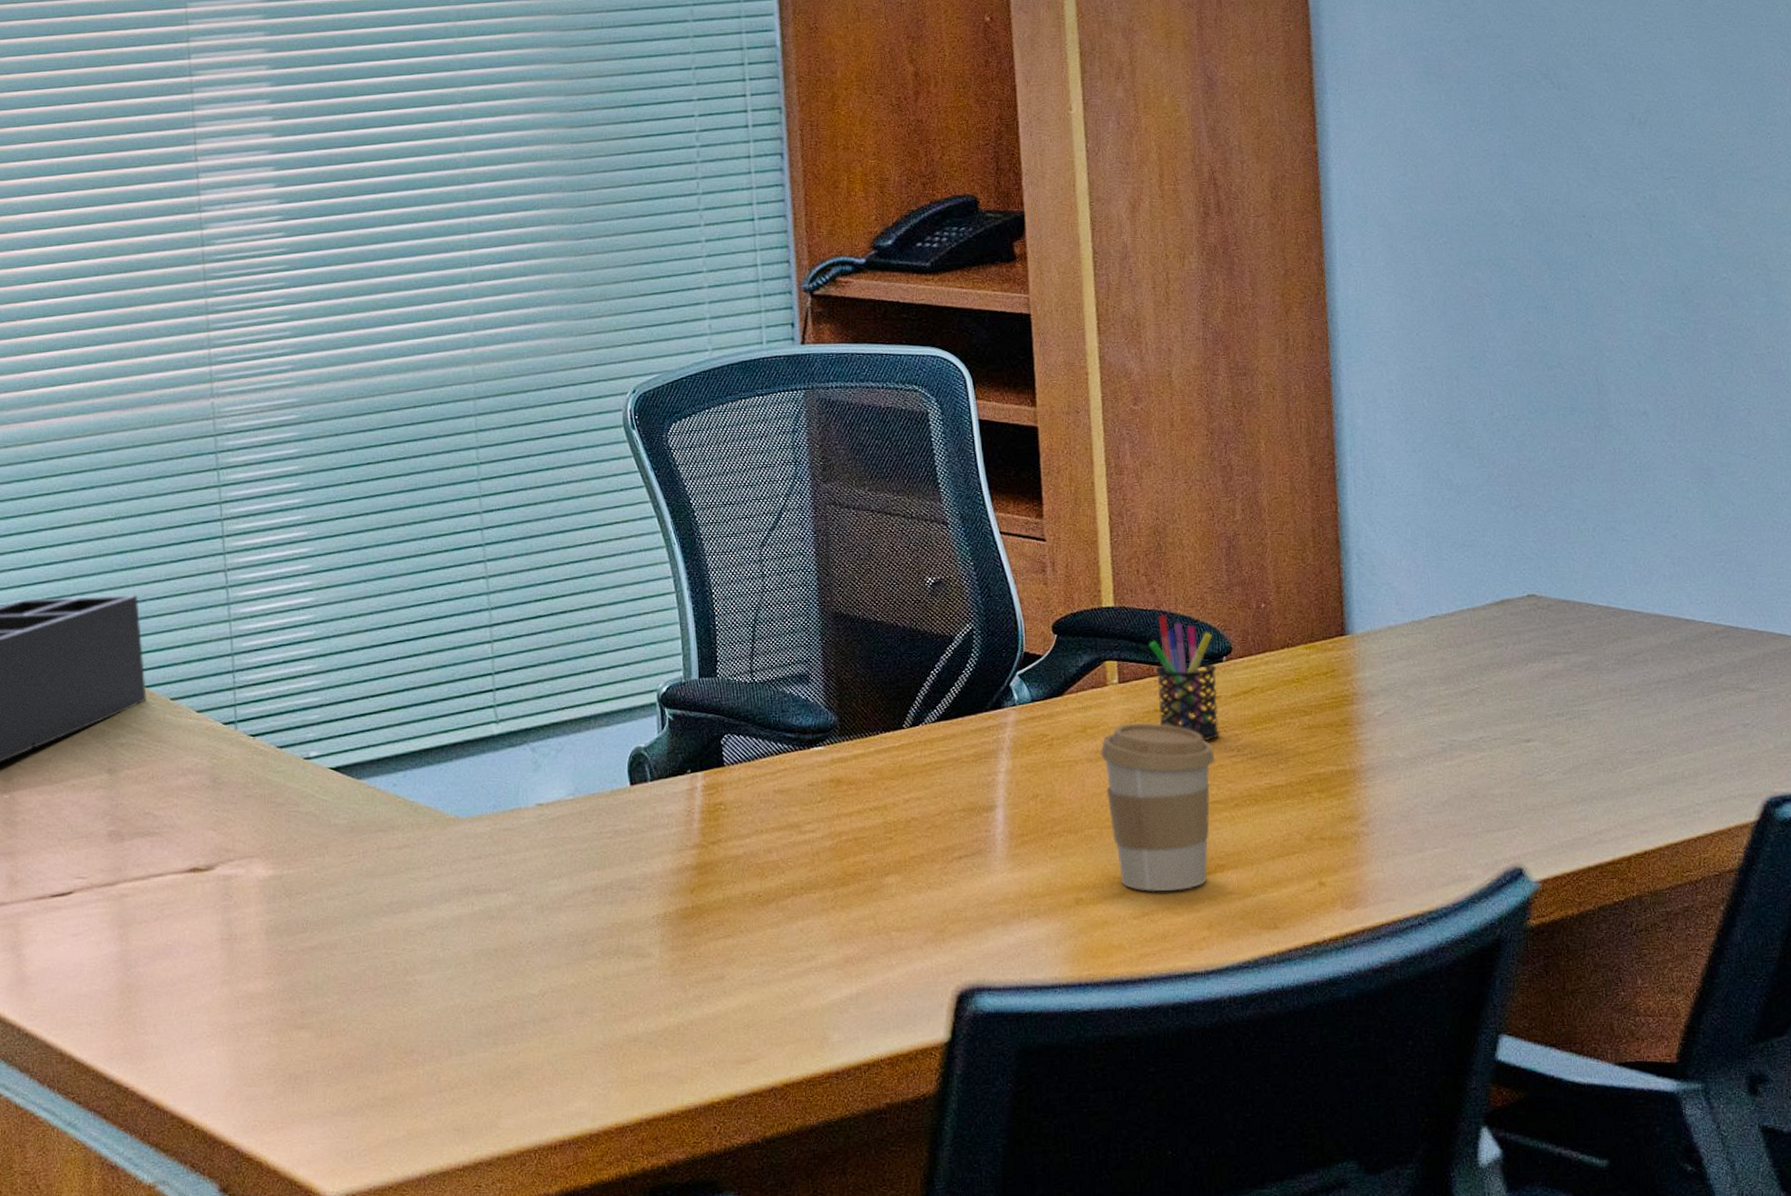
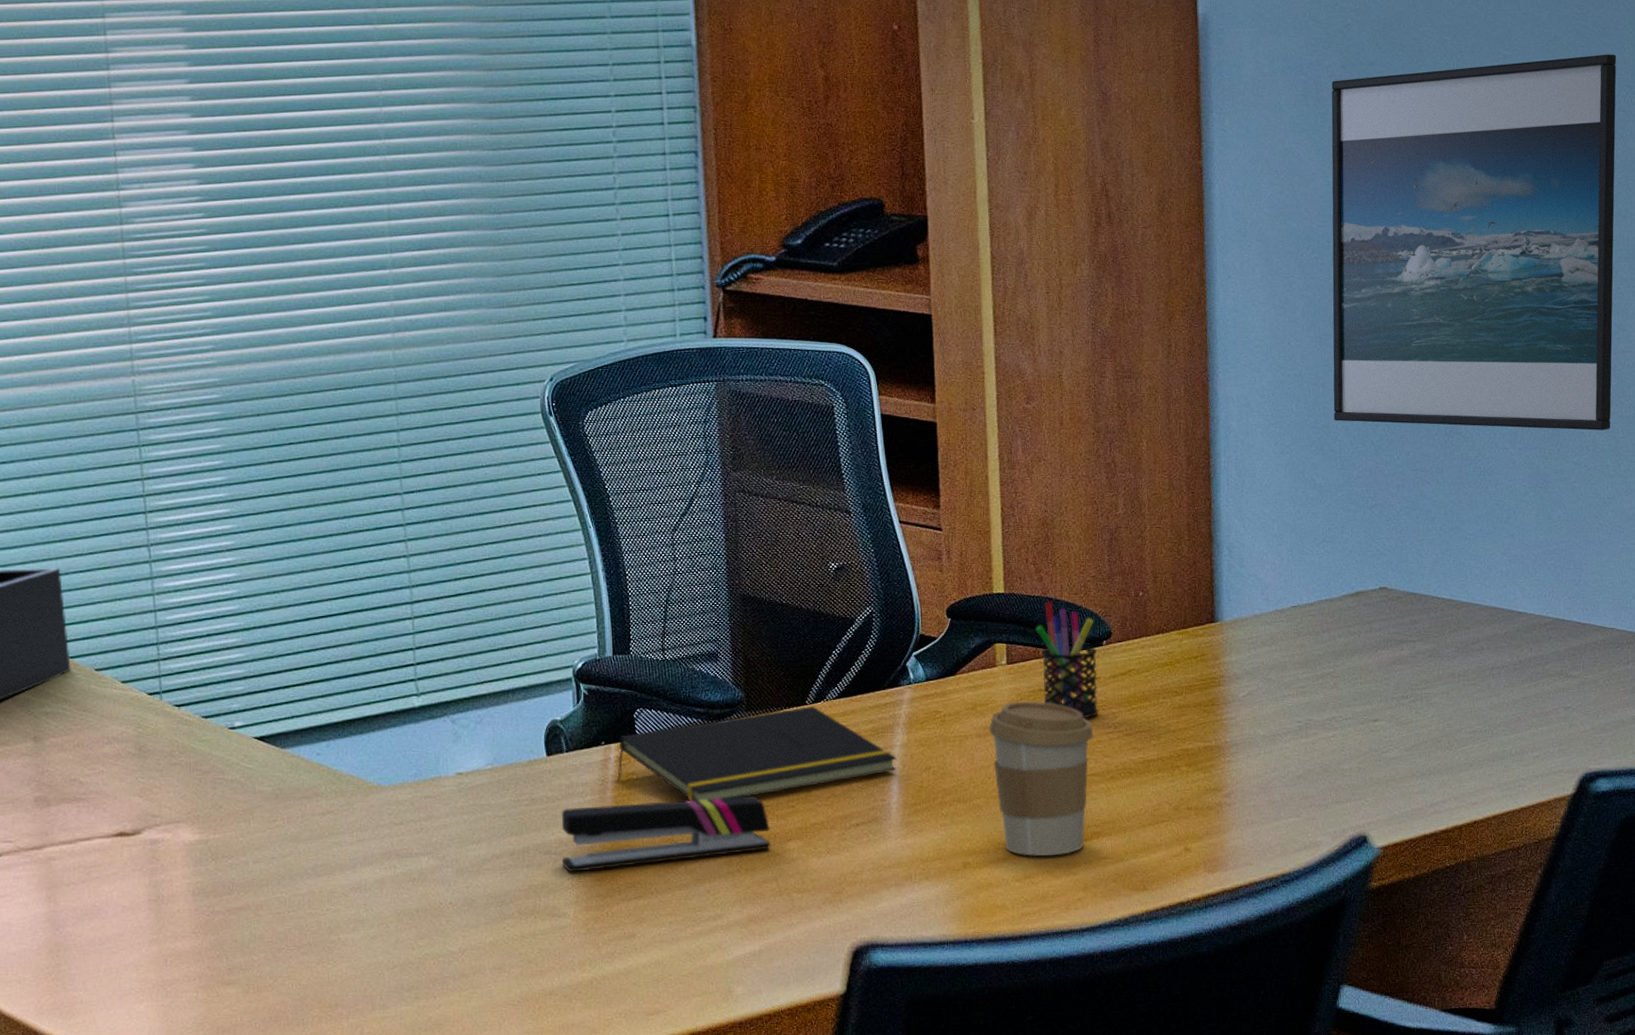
stapler: none [646,827,867,909] -> present [562,796,771,872]
notepad: none [703,730,1002,833] -> present [616,706,897,801]
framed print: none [1455,16,1782,420] -> present [1331,54,1617,431]

